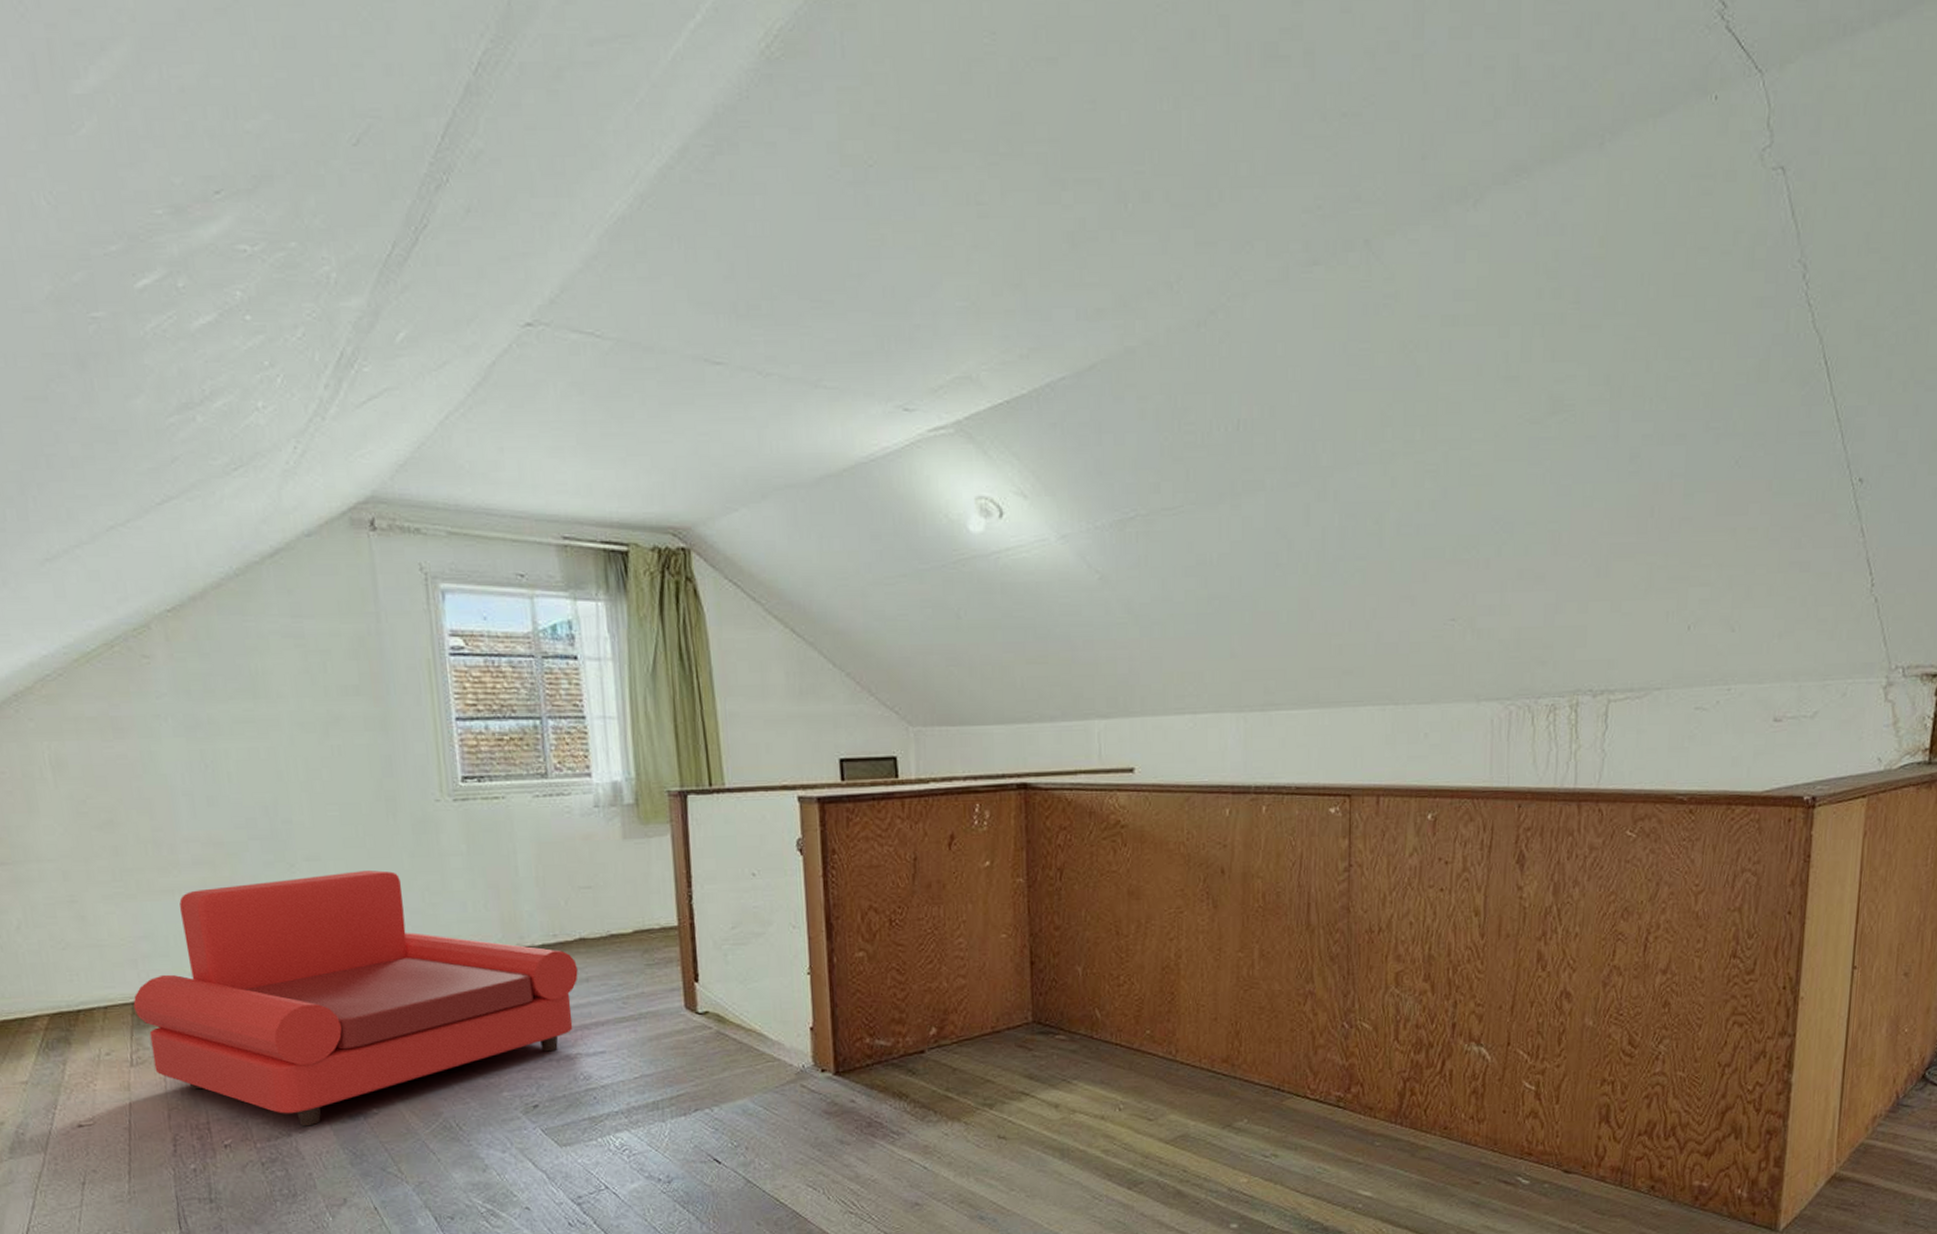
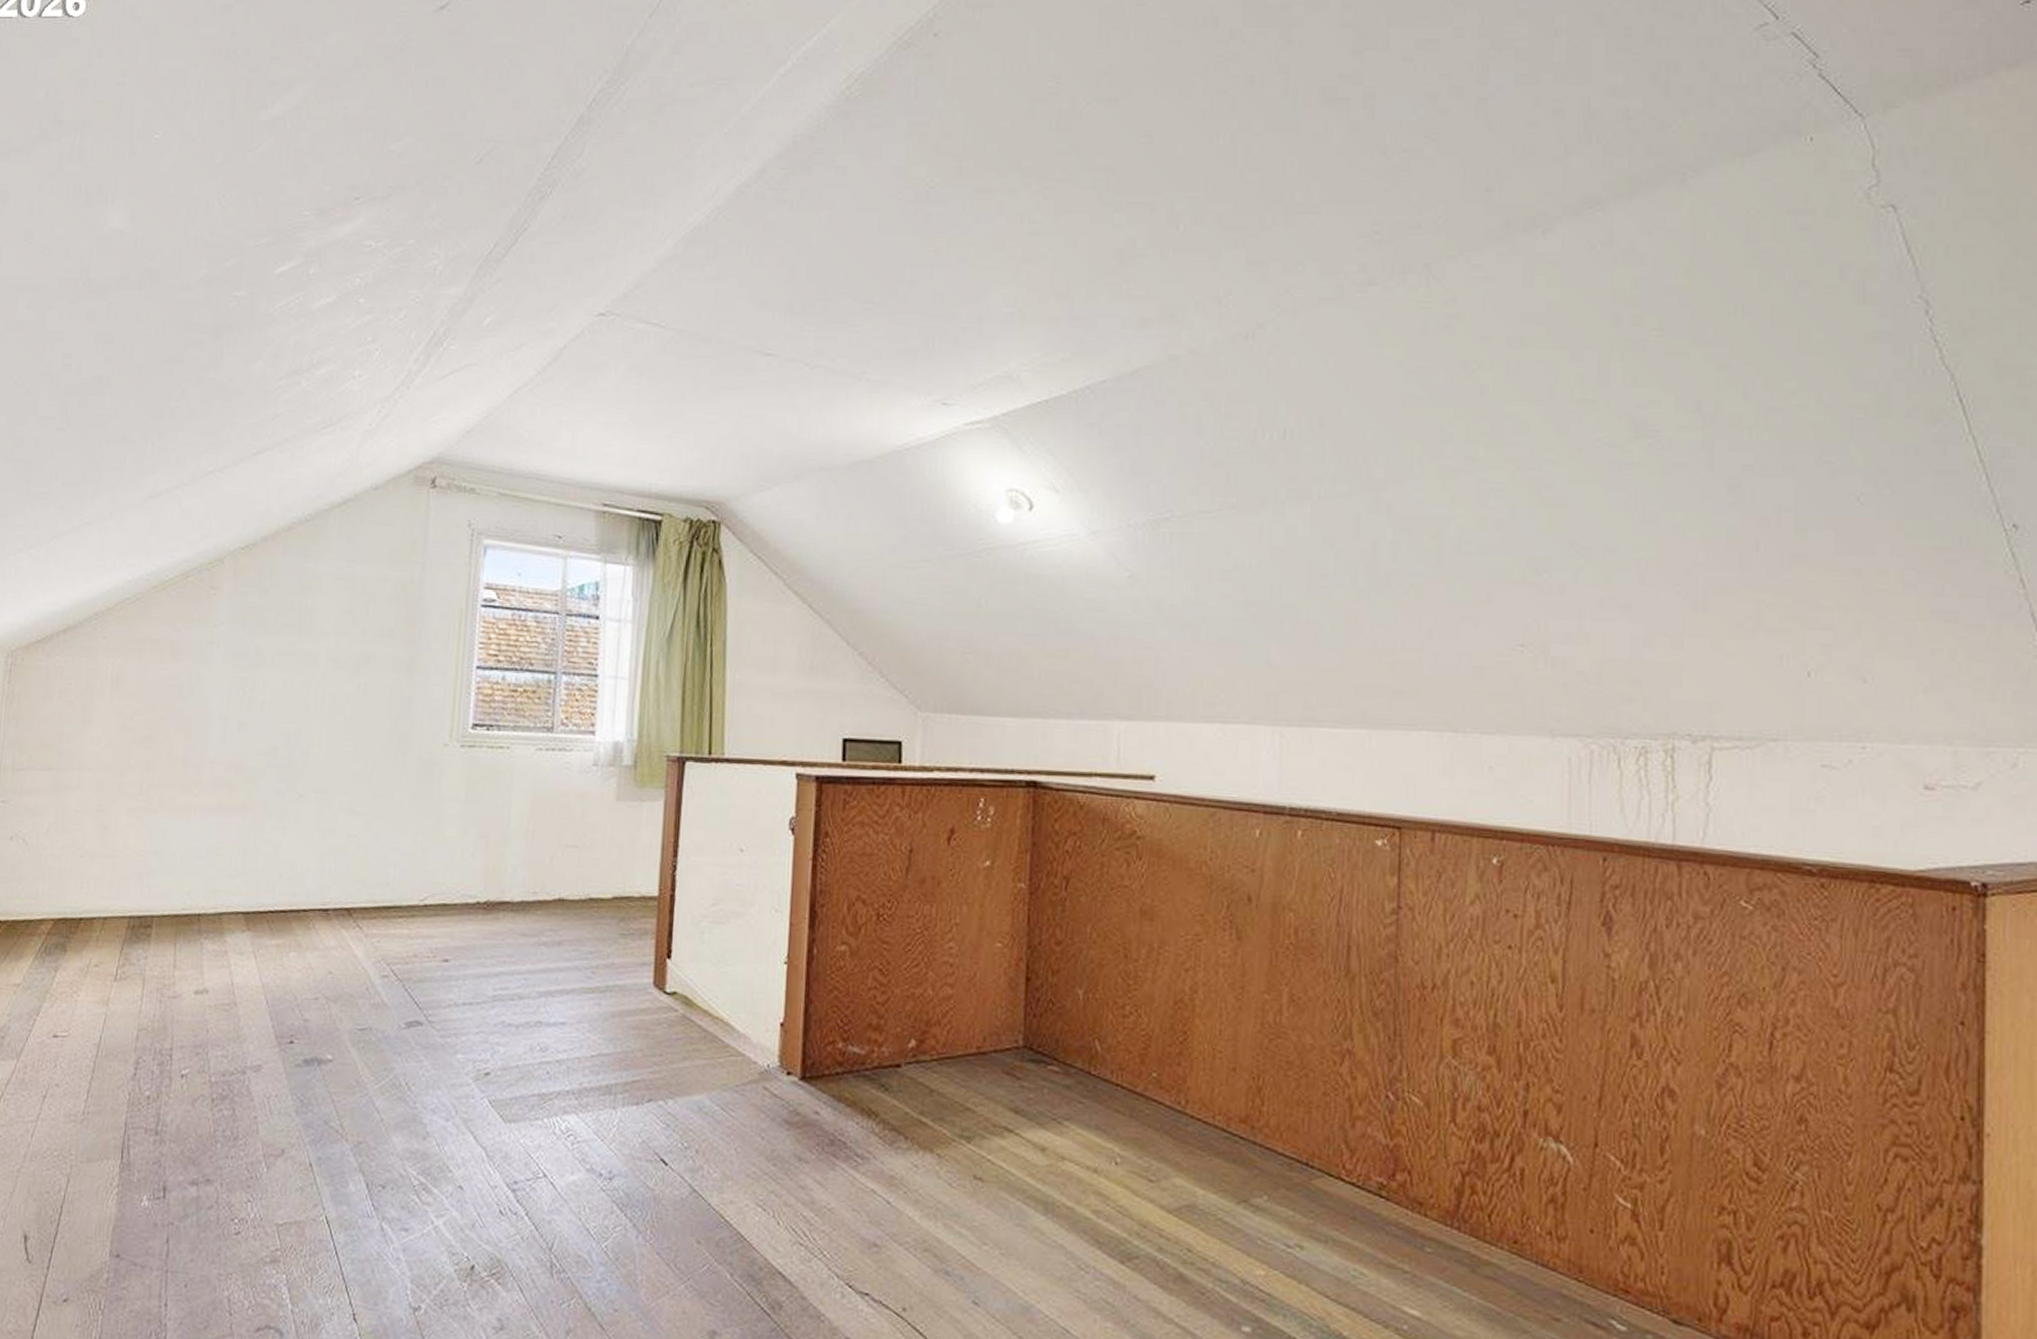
armchair: present [133,870,578,1127] -> none [130,807,552,1066]

